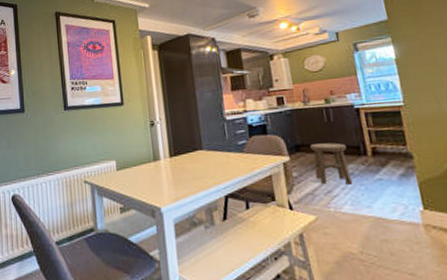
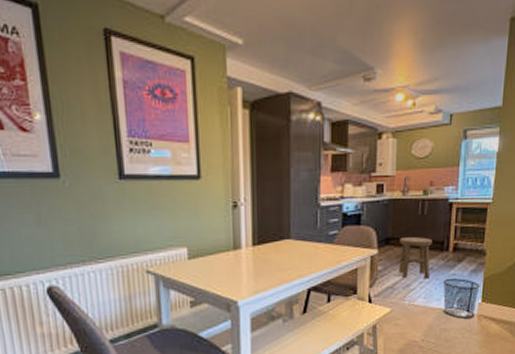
waste bin: none [369,183,419,229] -> present [443,277,480,319]

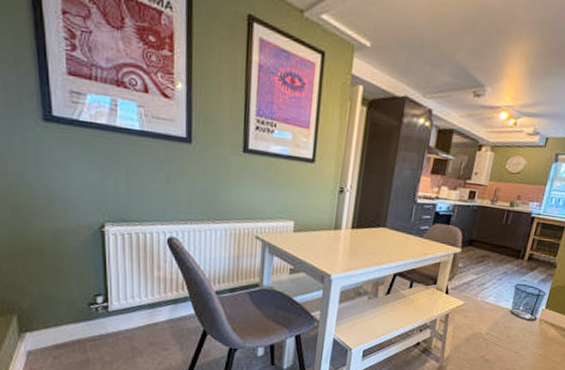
stool: present [399,237,432,279] -> none [477,241,511,281]

